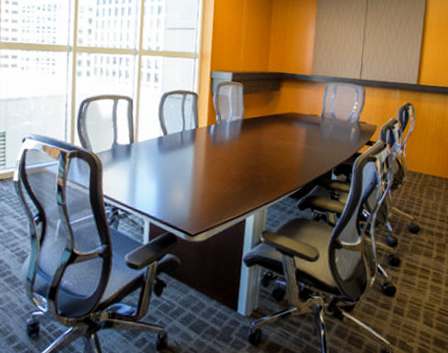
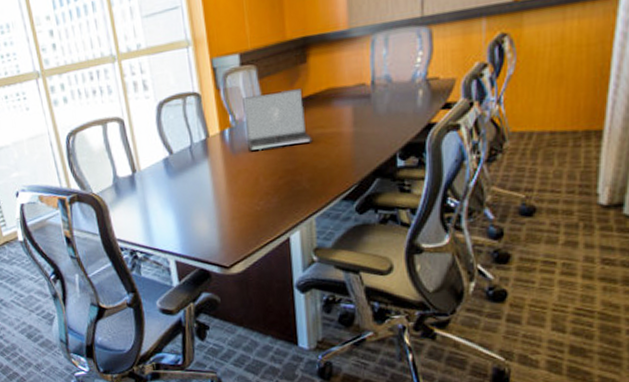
laptop: none [226,105,275,149] -> present [243,88,312,151]

